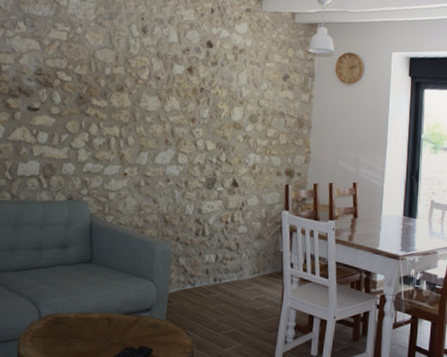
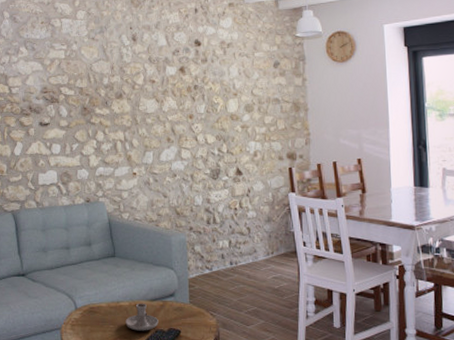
candle holder: none [93,316,130,348] -> present [125,303,158,331]

